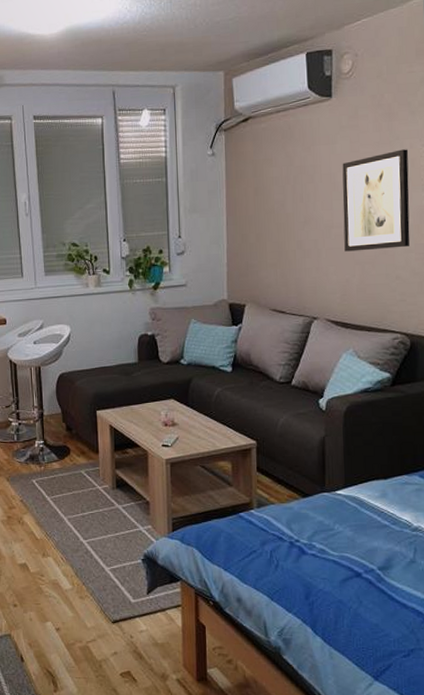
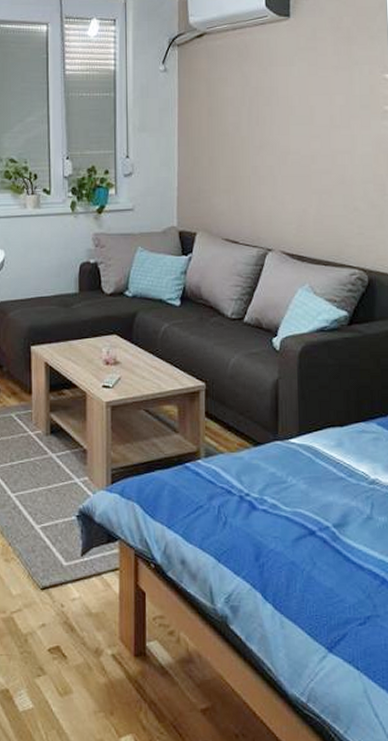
wall art: present [342,149,410,252] -> none [300,75,369,180]

